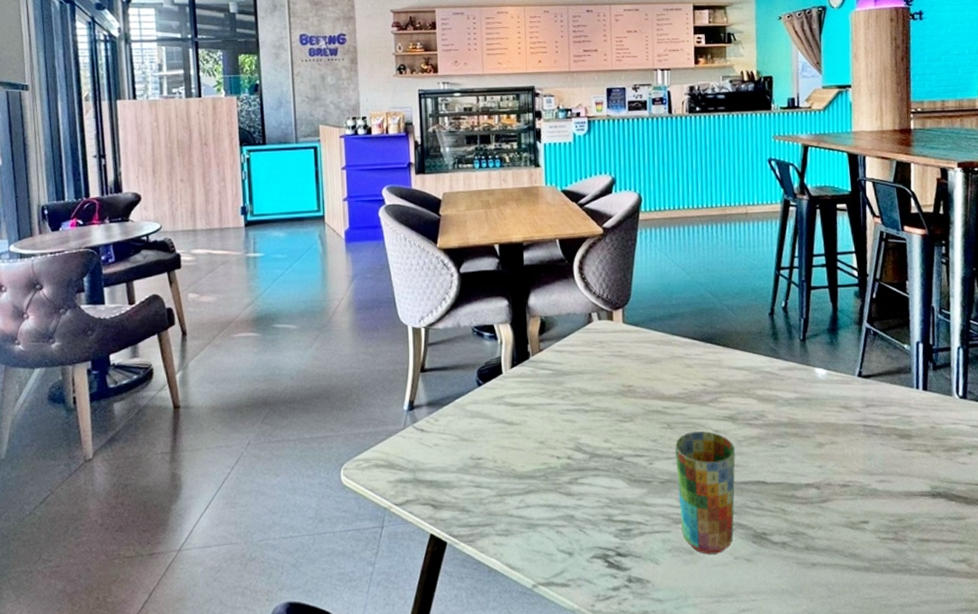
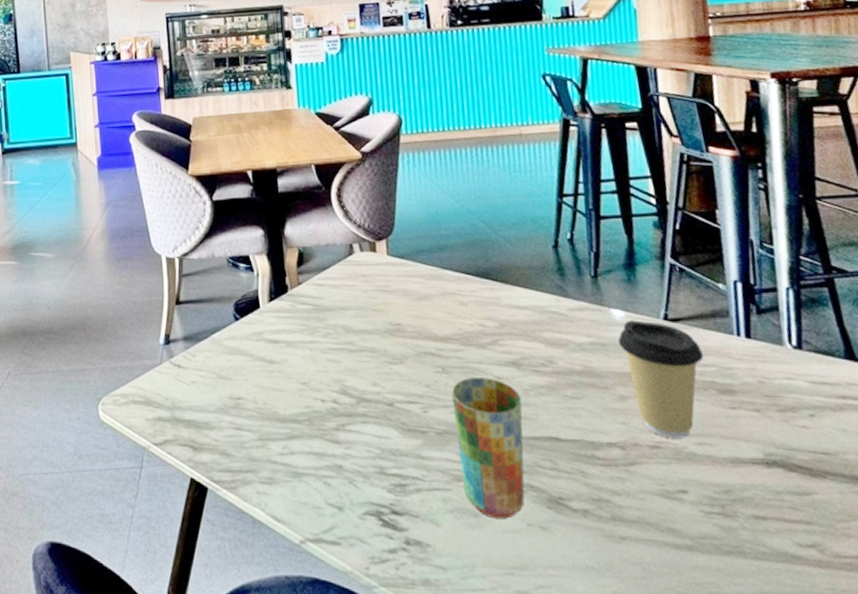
coffee cup: none [819,377,889,478] -> present [617,320,704,439]

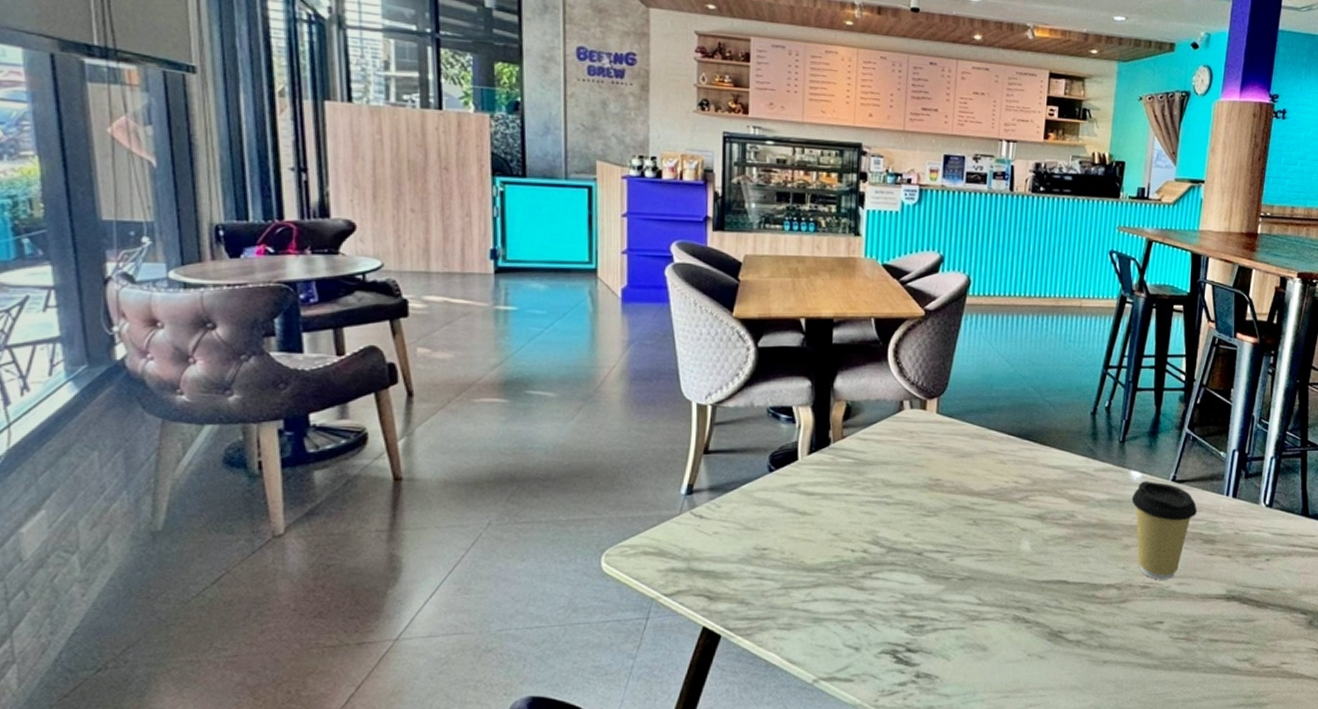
cup: present [451,377,525,519] -> none [976,528,1041,652]

